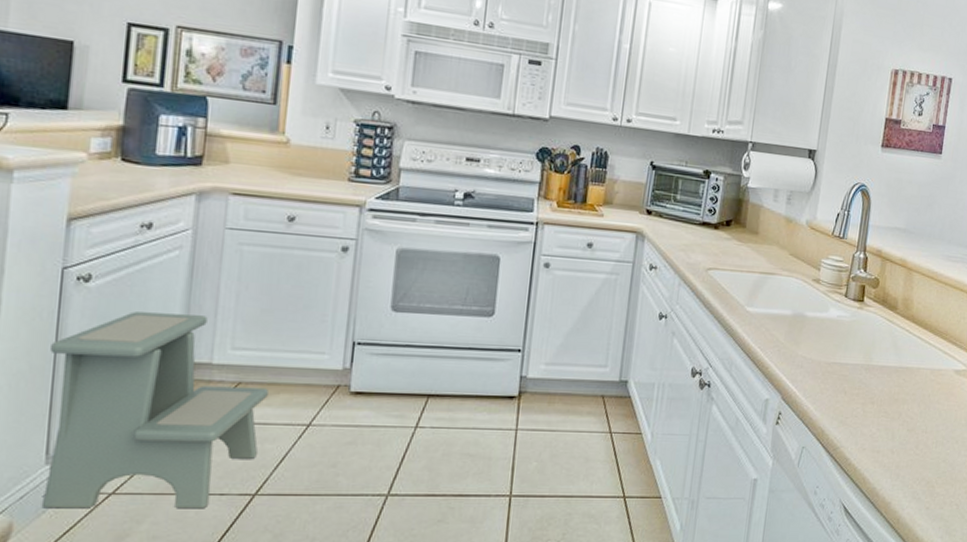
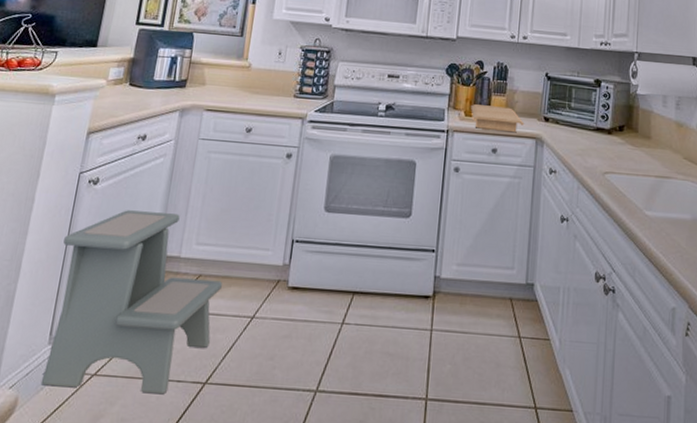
cutting board: none [564,194,625,226] -> present [471,104,525,133]

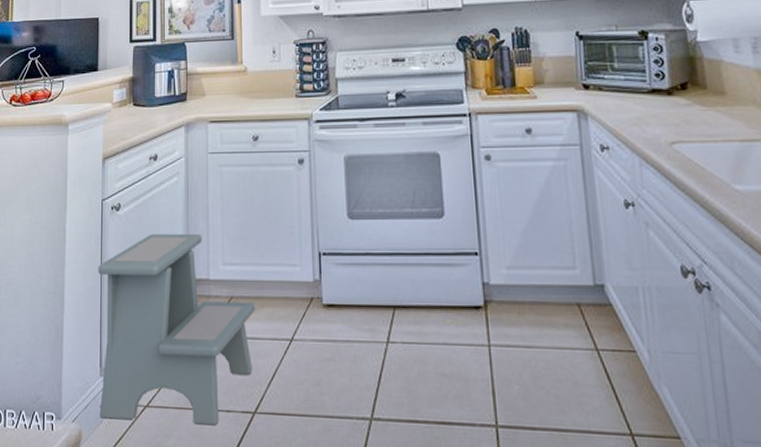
cutting board: present [471,104,525,133] -> none [492,78,561,108]

